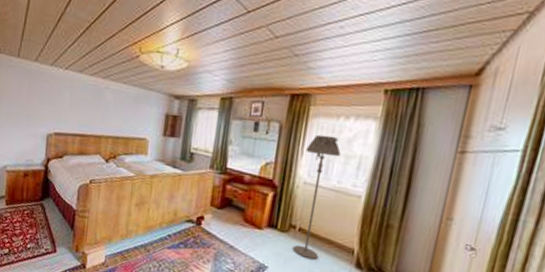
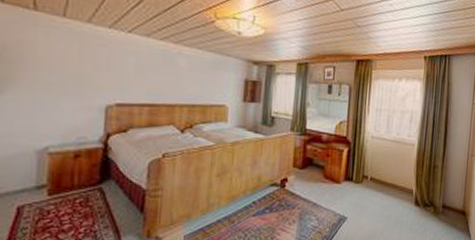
floor lamp: present [292,134,341,260] -> none [366,94,397,205]

